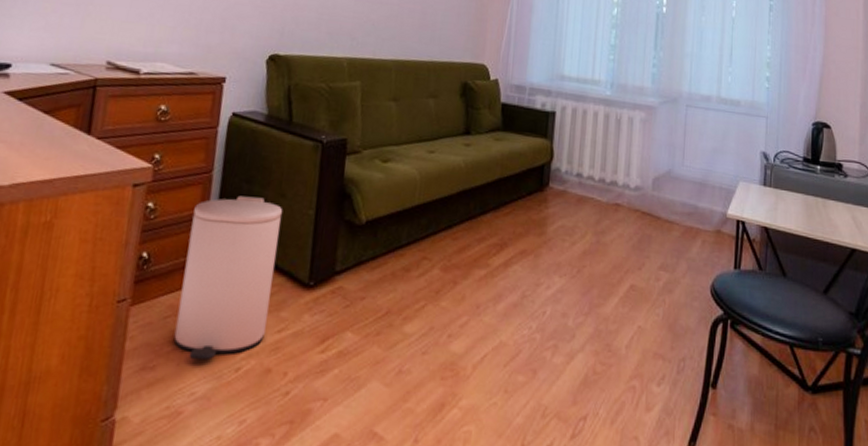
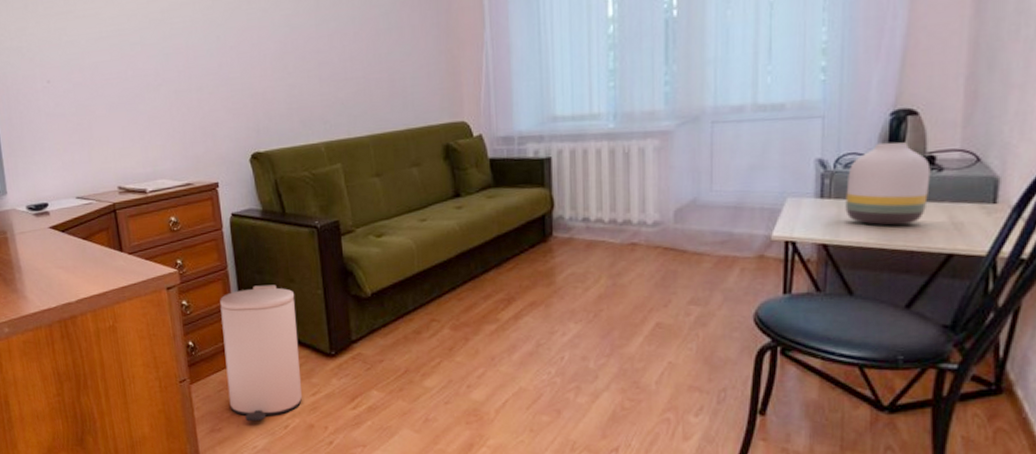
vase: none [781,146,839,219] -> present [845,142,931,226]

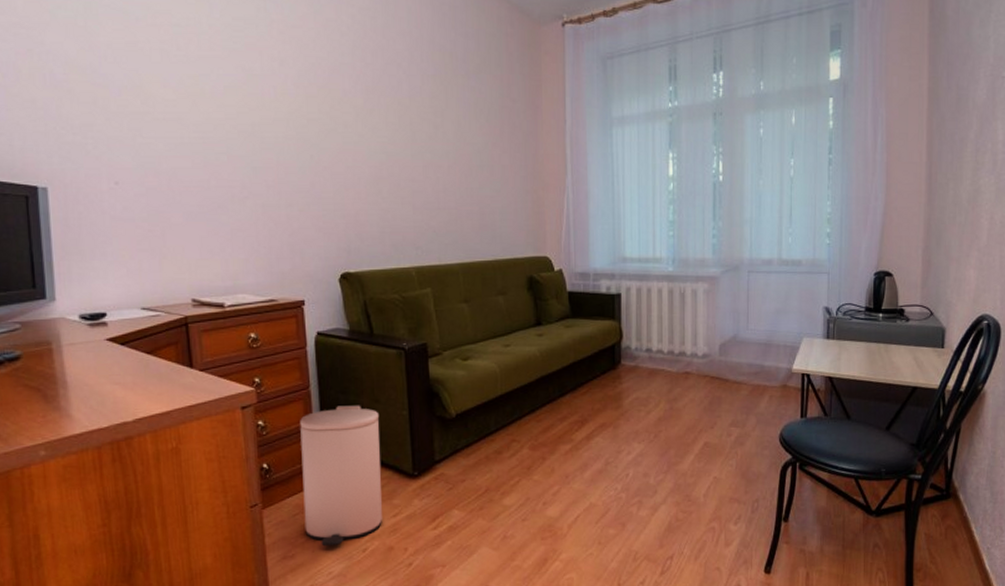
vase: present [845,142,931,226] -> none [844,296,901,363]

